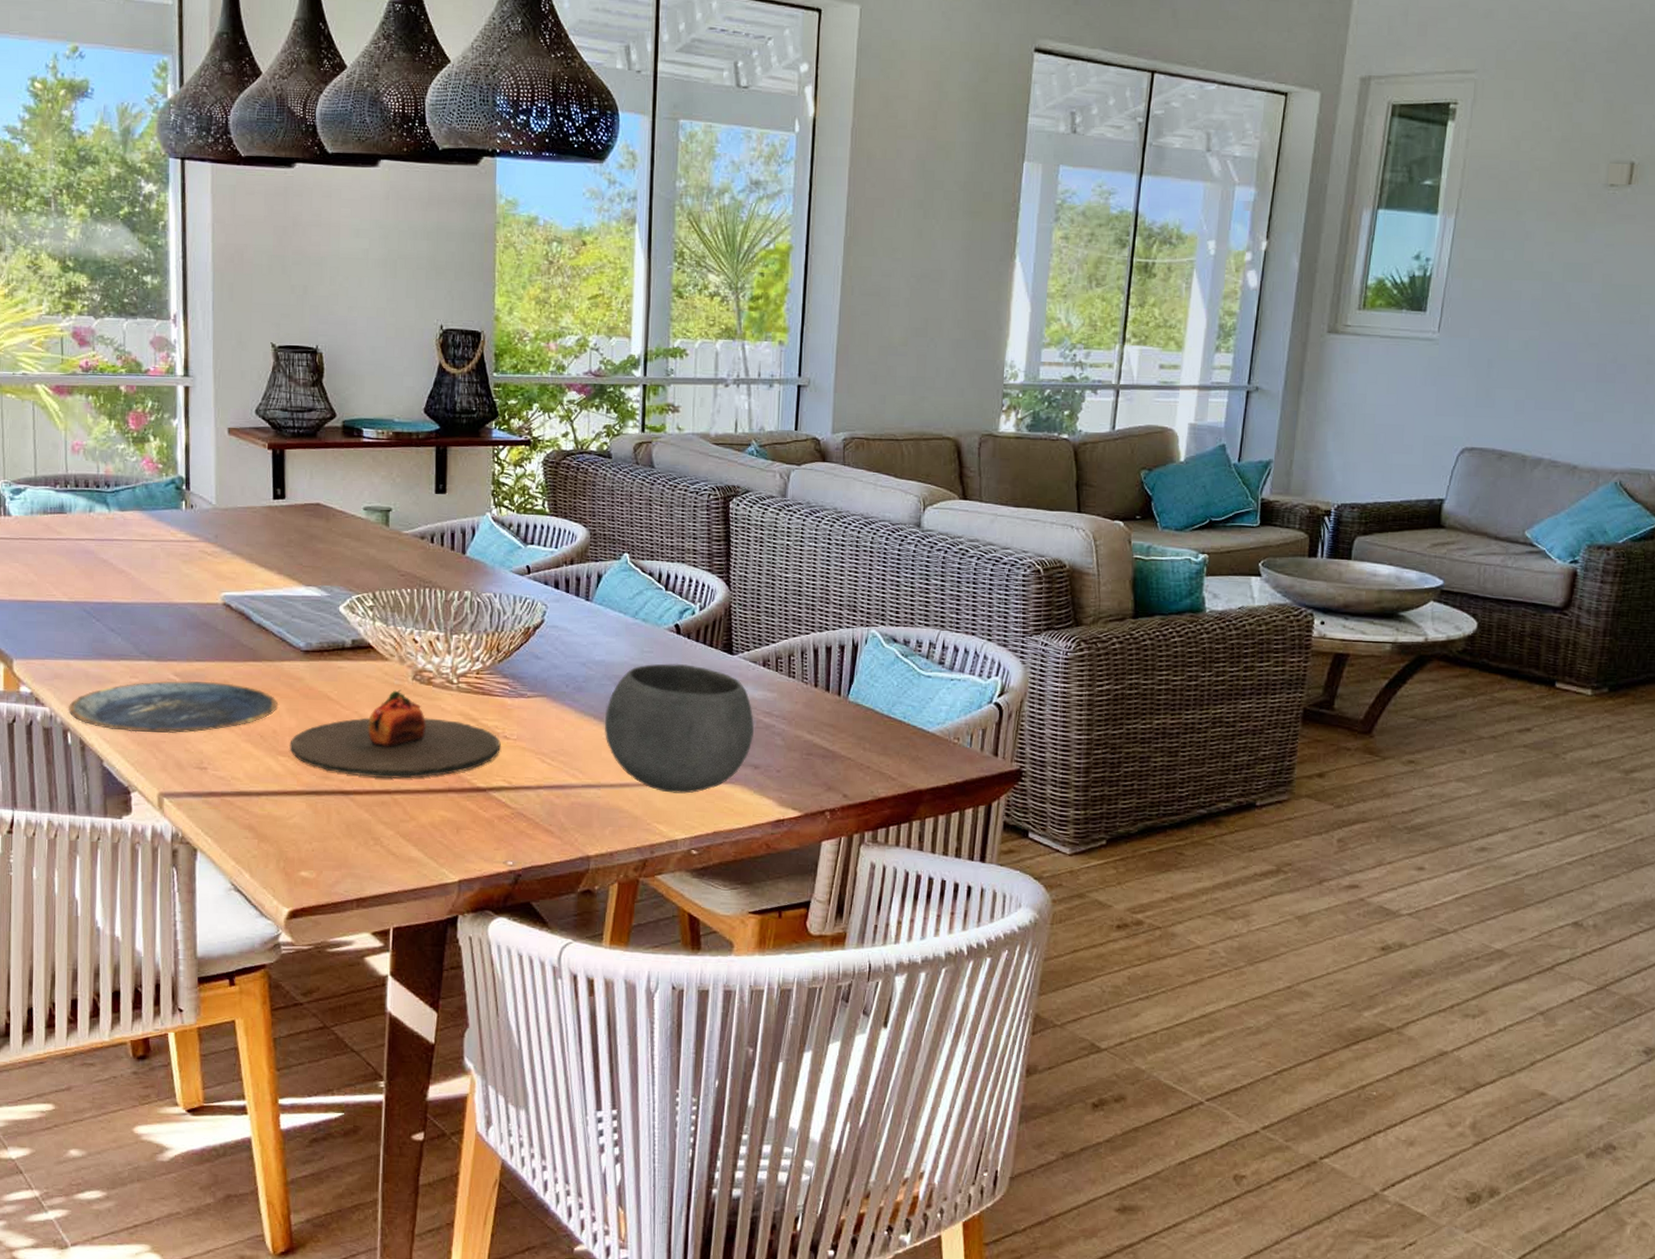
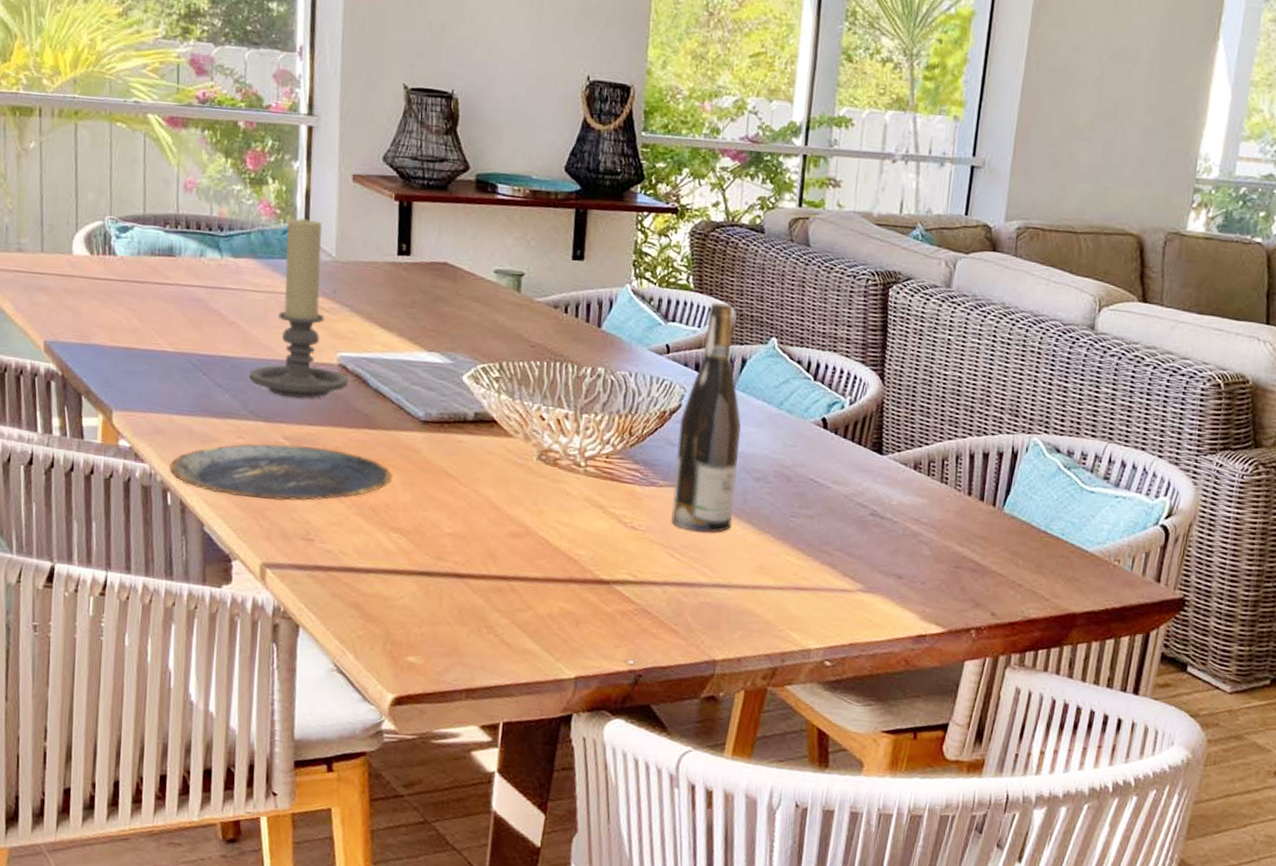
candle holder: none [140,469,232,636] -> present [249,217,348,398]
plate: present [289,689,501,779] -> none [402,469,628,565]
wine bottle: none [541,525,600,737] -> present [671,302,741,533]
bowl: present [604,663,754,794] -> none [739,459,901,601]

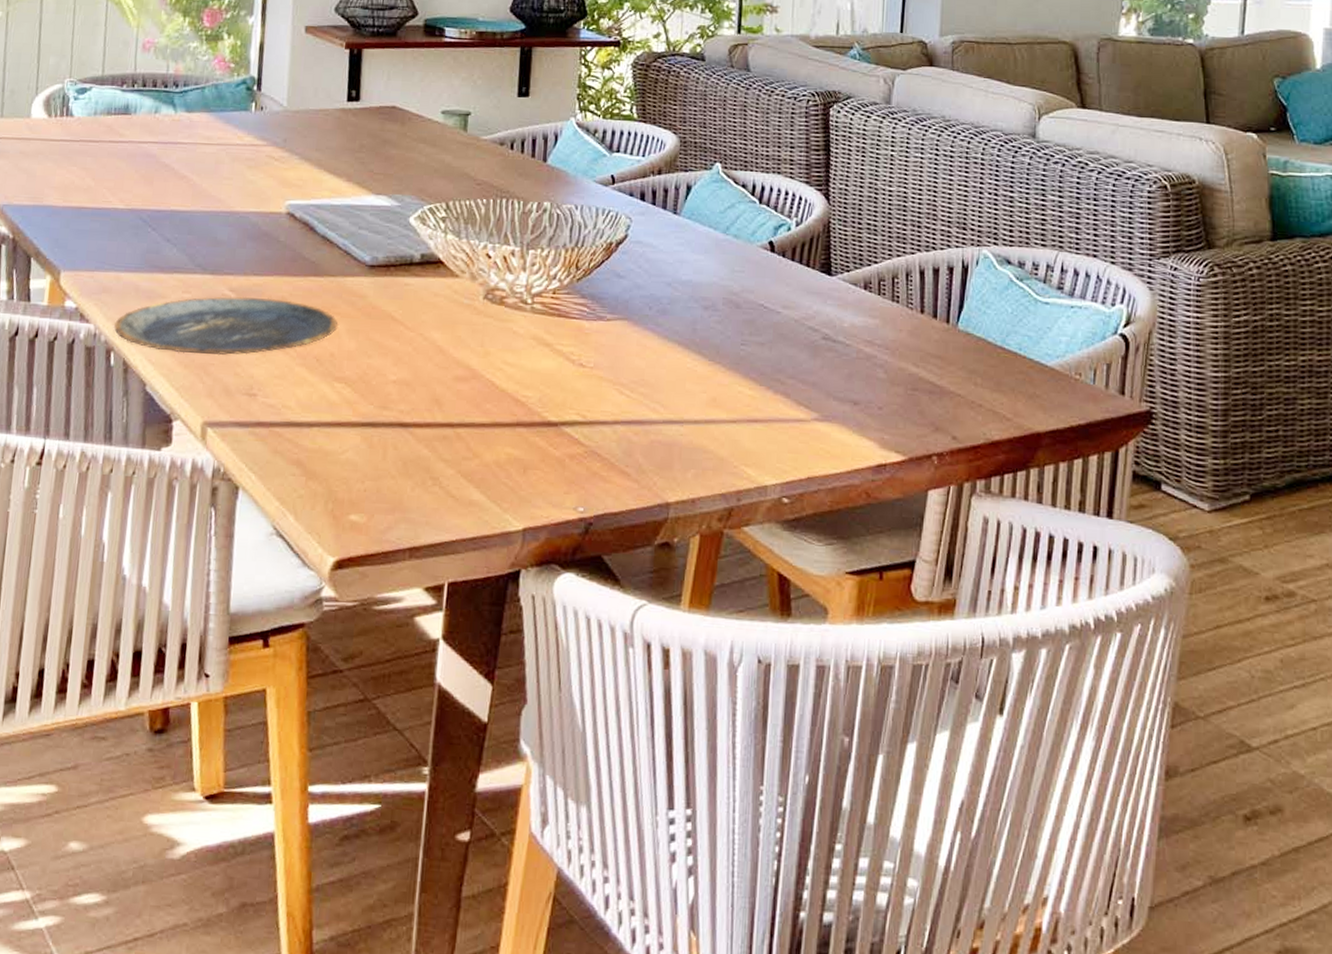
candle holder: present [249,217,348,398] -> none [198,69,296,248]
wine bottle: present [671,302,741,533] -> none [620,131,688,366]

